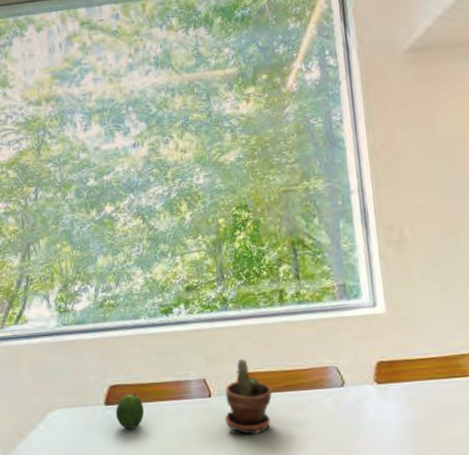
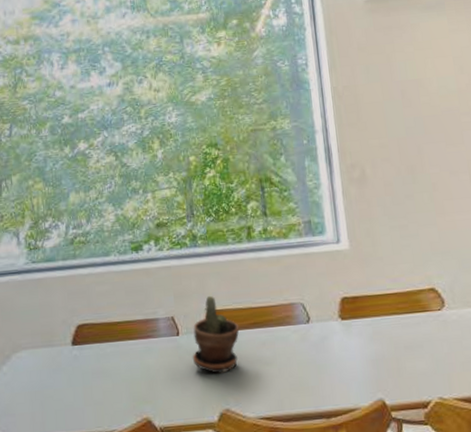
fruit: present [116,391,144,430] -> none [83,330,112,371]

